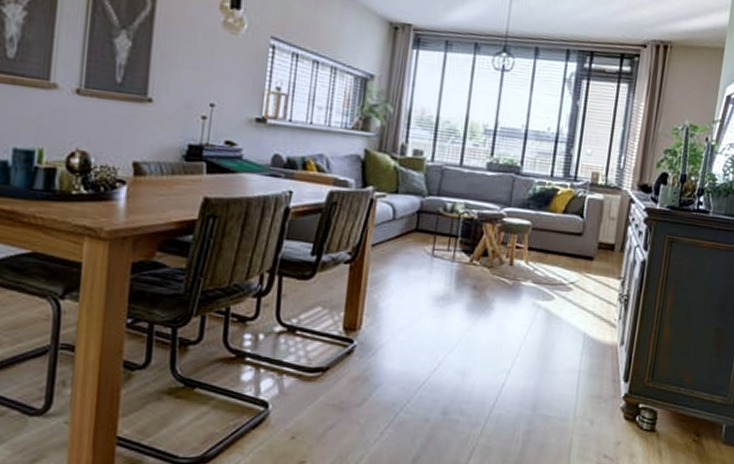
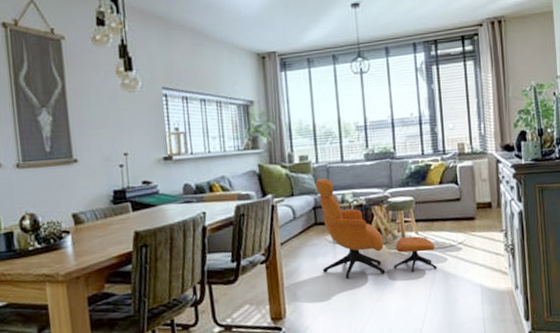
armchair: none [414,179,544,307] -> present [316,178,437,279]

